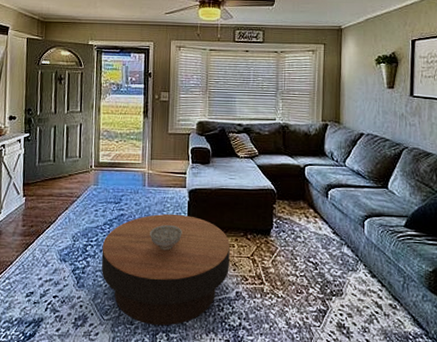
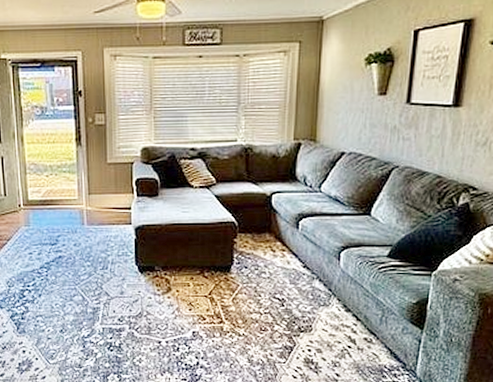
coffee table: present [101,213,230,326] -> none [40,253,184,368]
decorative bowl: present [150,225,182,251] -> none [93,266,130,293]

